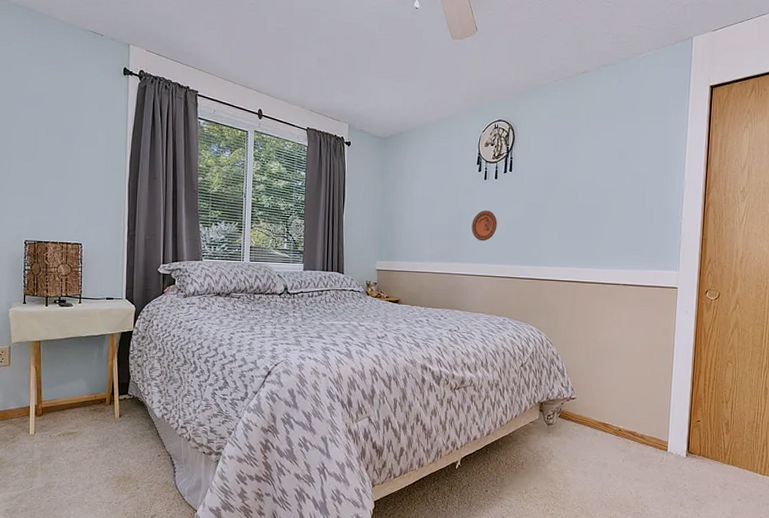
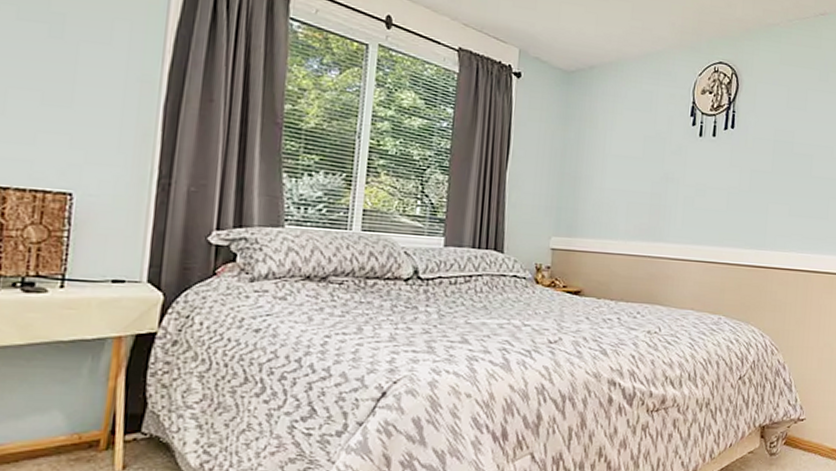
decorative plate: present [471,210,497,241] -> none [681,176,714,216]

